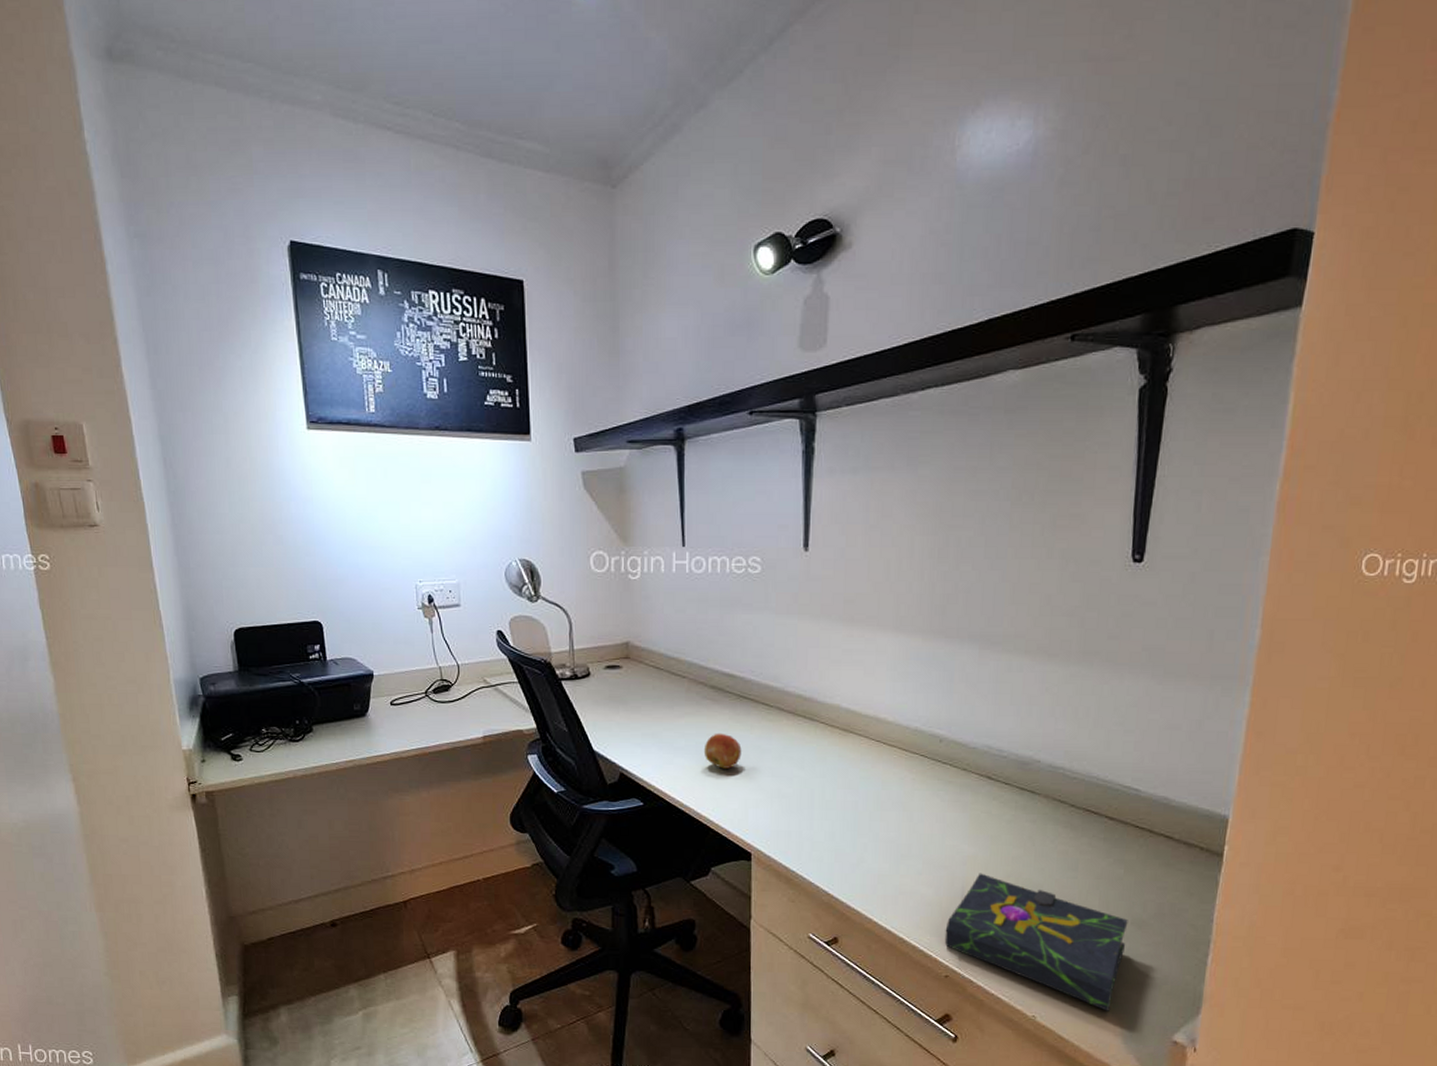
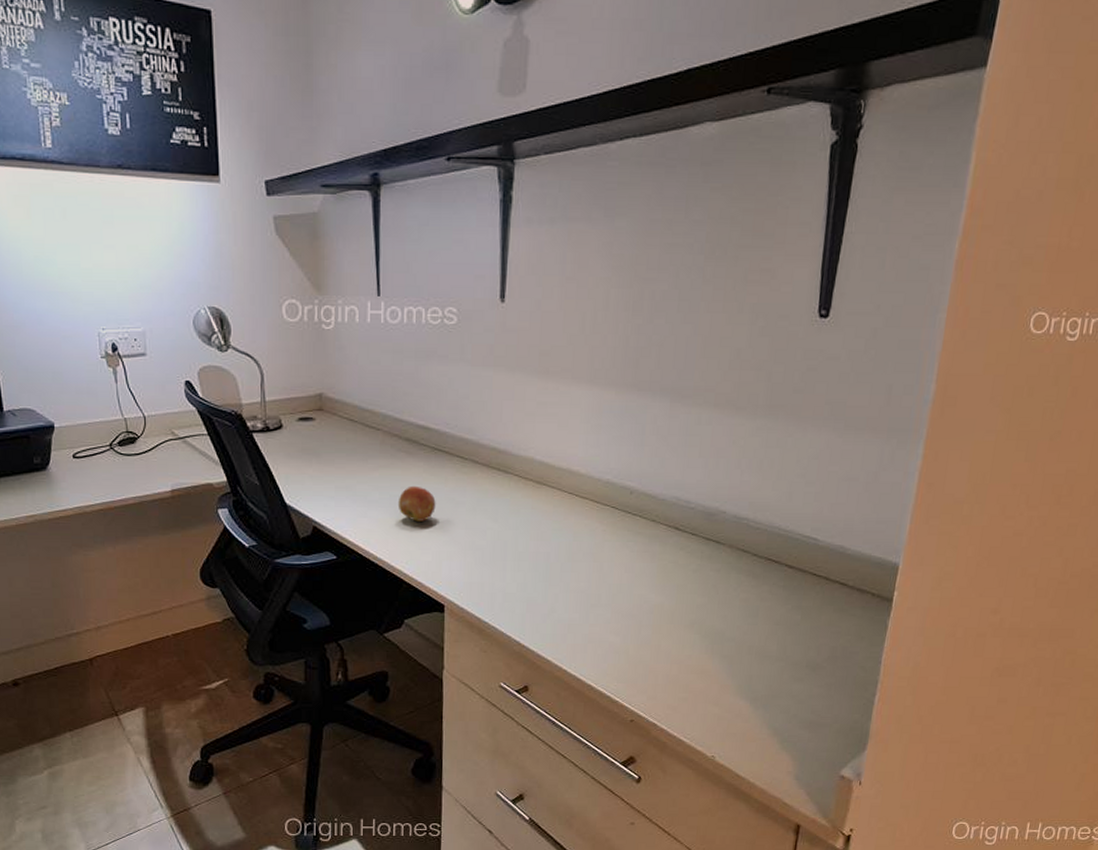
book: present [944,873,1128,1011] -> none [630,621,803,750]

